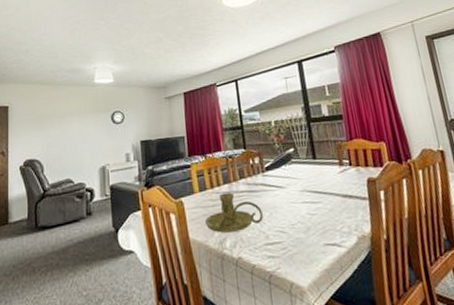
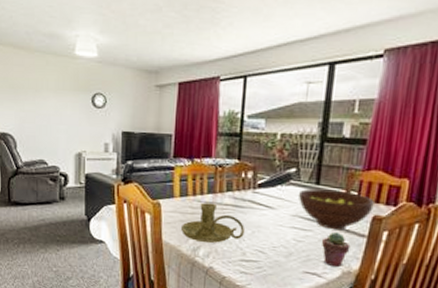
fruit bowl: none [300,161,365,198] -> present [298,188,375,230]
potted succulent: none [332,199,358,233] -> present [322,232,351,267]

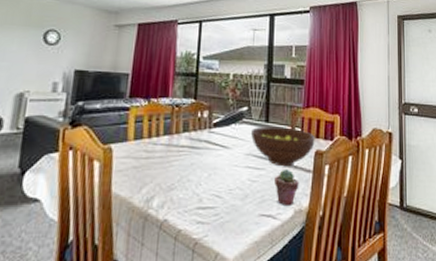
candle holder: present [180,202,244,243] -> none [133,145,201,192]

